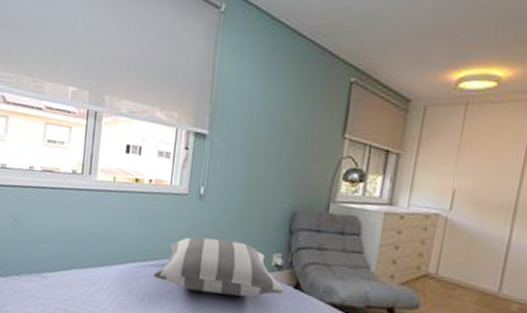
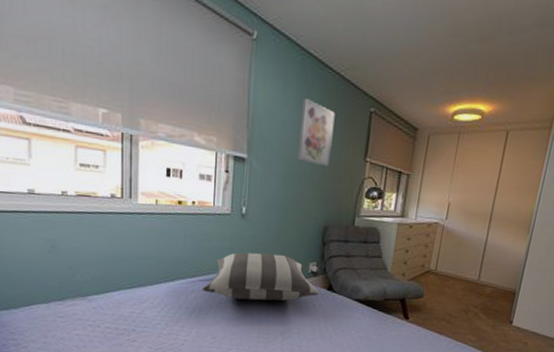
wall art: none [262,69,308,144] -> present [296,97,335,167]

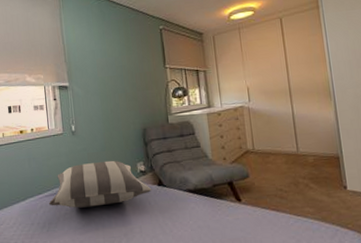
wall art: present [296,97,335,167] -> none [104,30,136,80]

